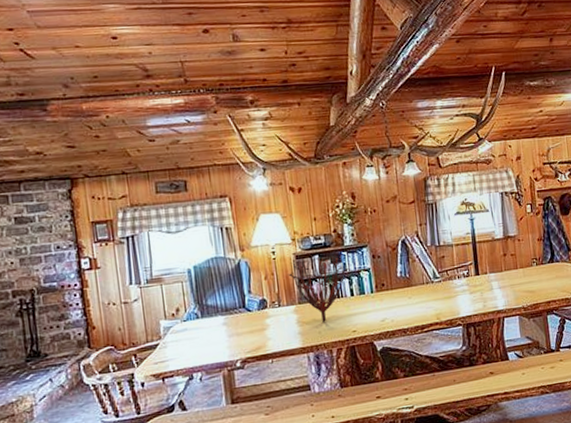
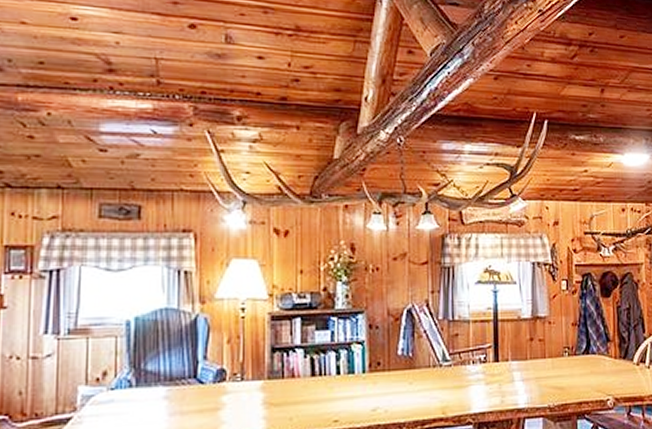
plant: present [288,253,350,322] -> none [258,317,339,406]

